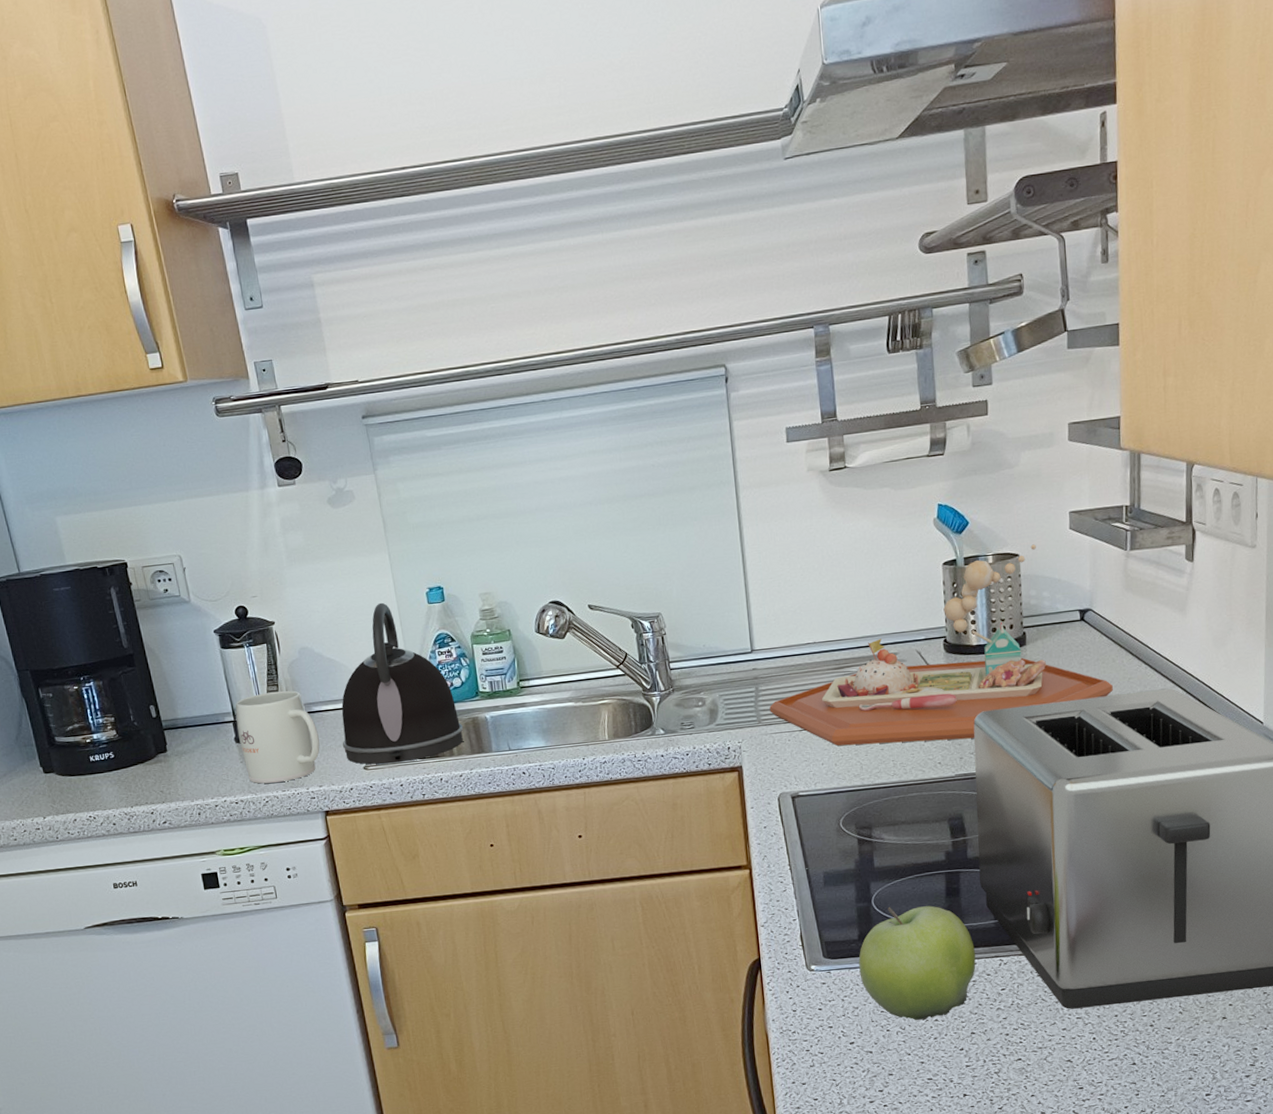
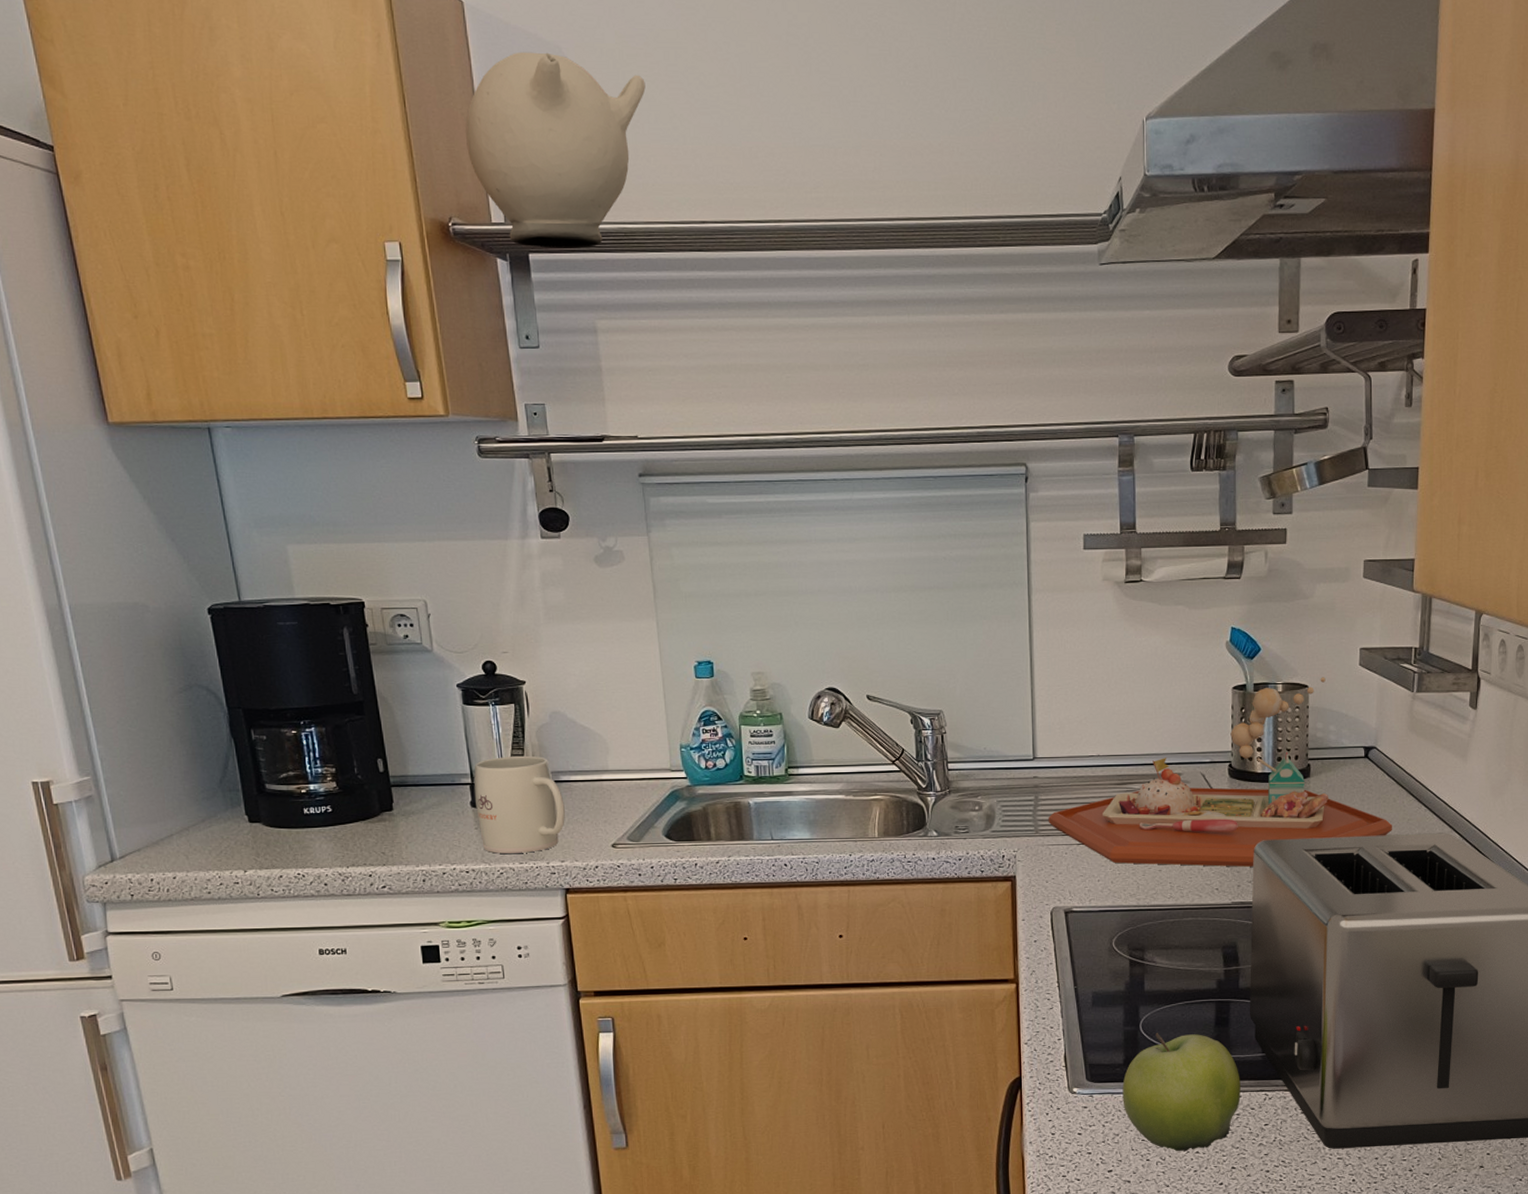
ceramic jug: none [180,25,341,213] -> present [465,51,646,249]
kettle: present [341,602,464,765] -> none [590,672,724,843]

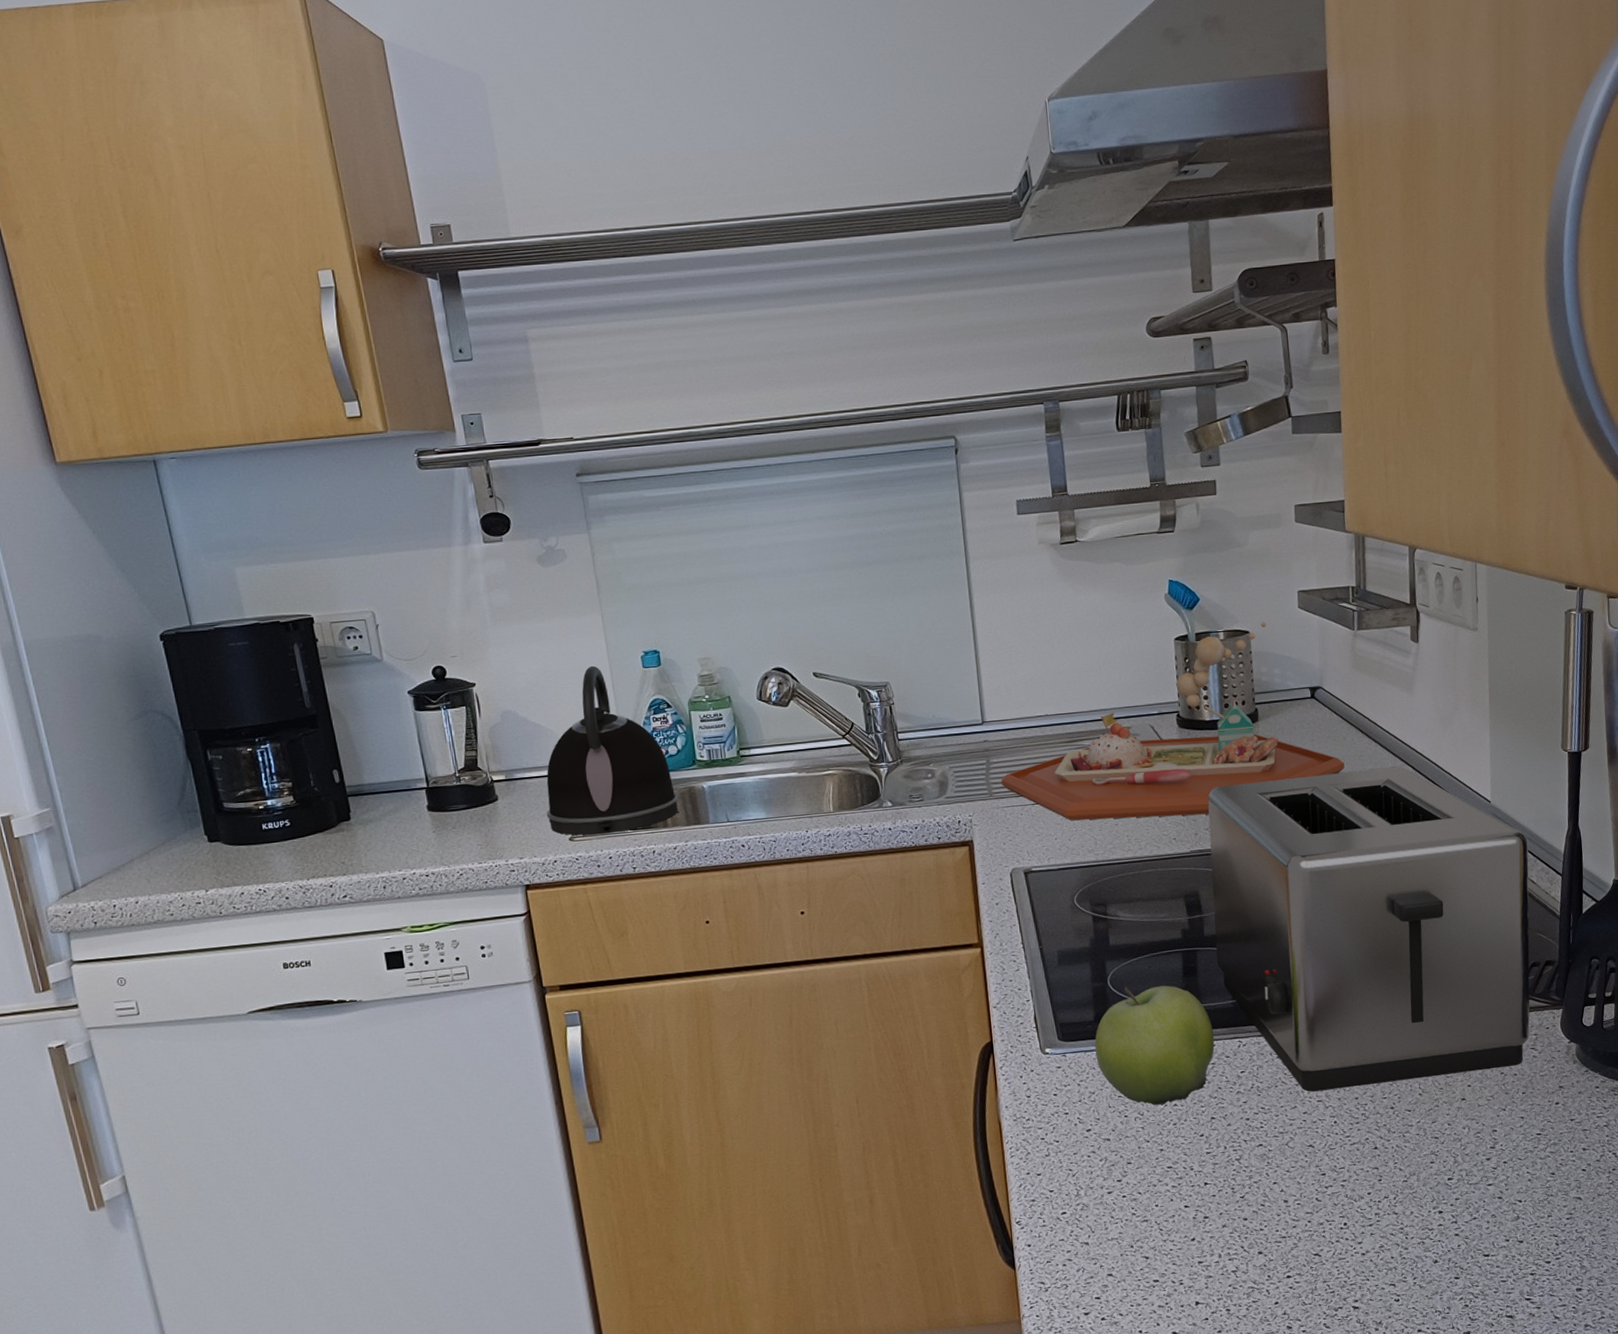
ceramic jug: present [465,51,646,249] -> none [390,81,563,265]
mug: present [473,755,565,854] -> none [428,756,522,855]
kettle: none [590,672,724,843] -> present [546,665,679,836]

